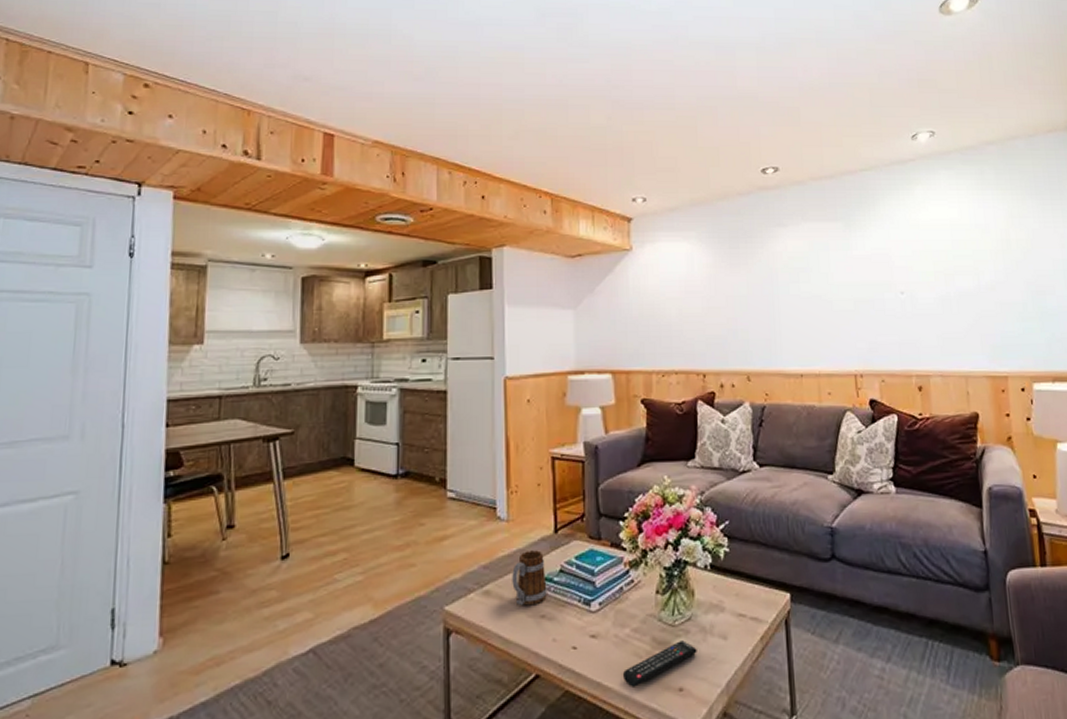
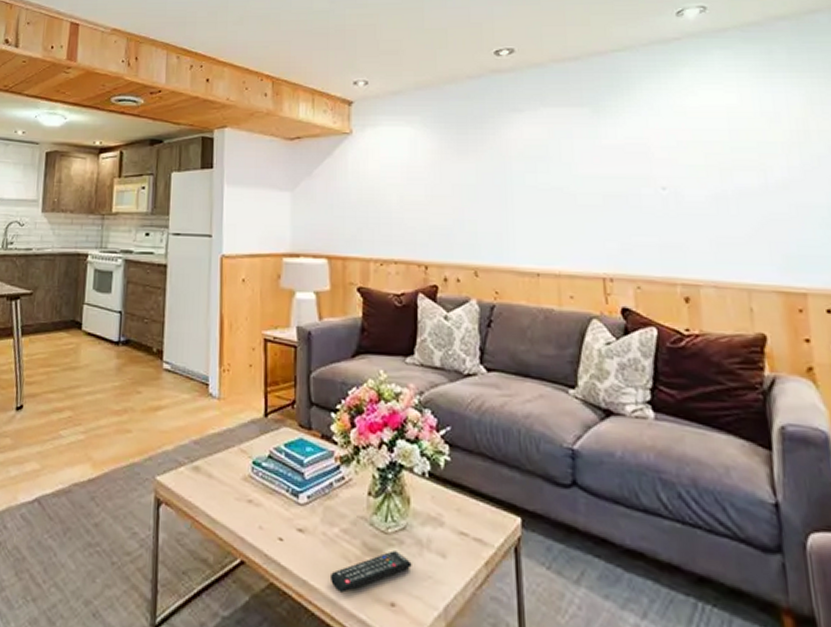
mug: present [512,550,547,606] -> none [221,431,255,488]

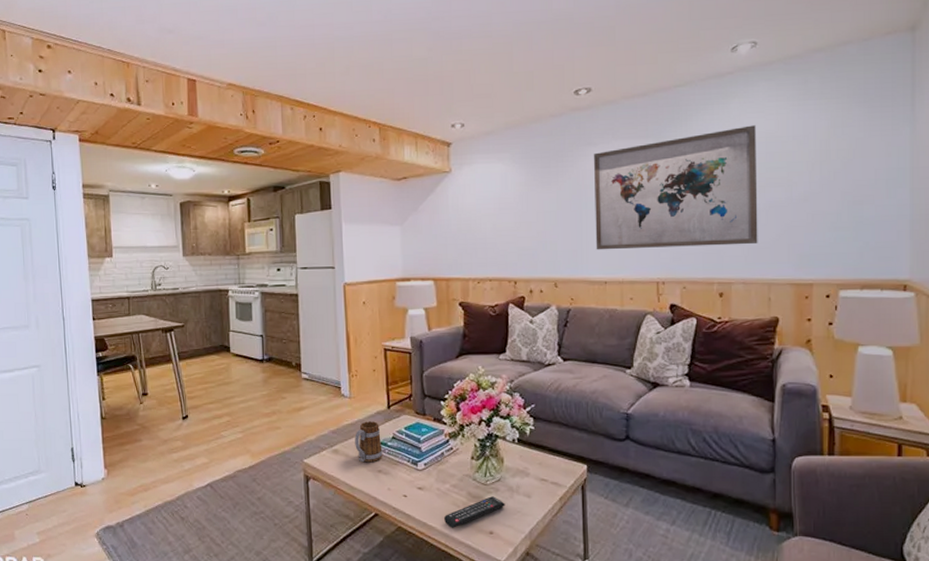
mug: none [221,431,255,488] -> present [355,421,383,463]
wall art: none [518,98,729,239] -> present [593,125,758,250]

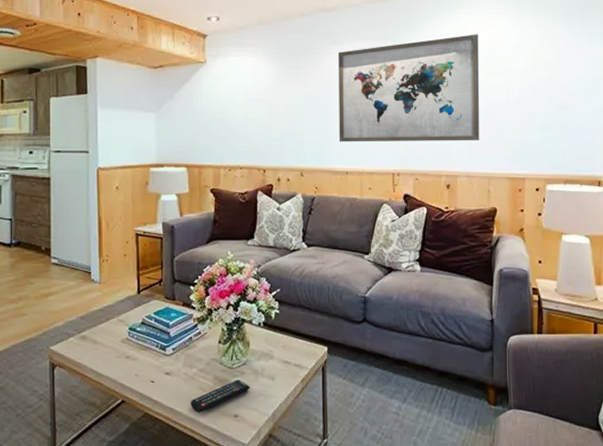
mug: present [355,421,383,463] -> none [103,306,131,349]

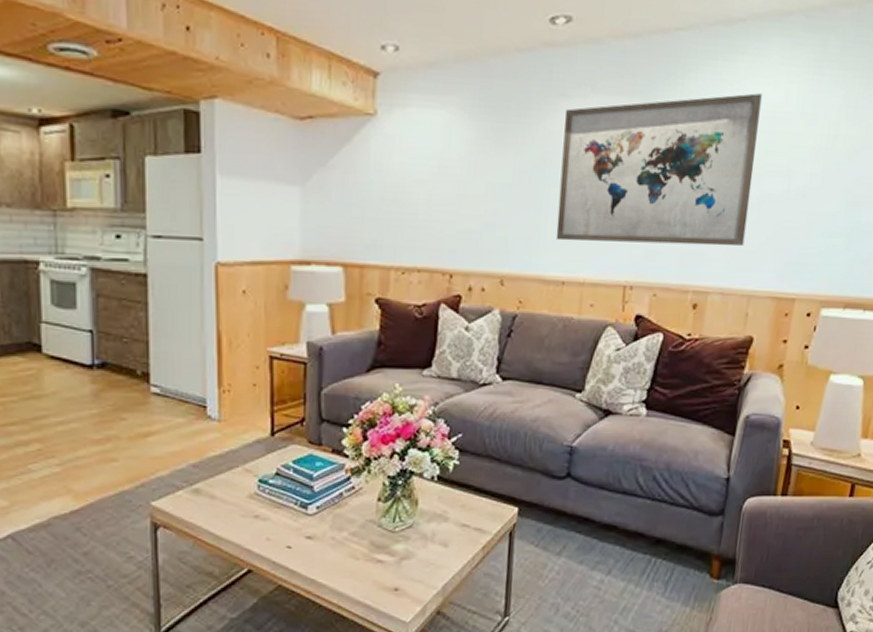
remote control: present [190,380,250,413] -> none [337,546,416,585]

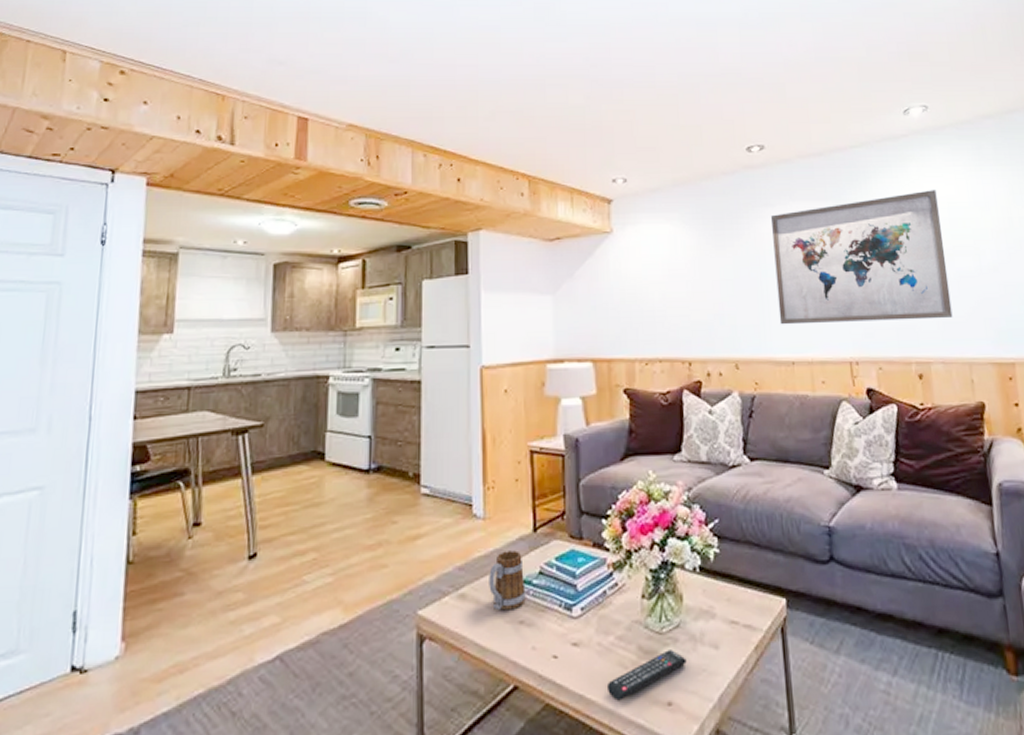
mug: none [224,452,261,506] -> present [489,550,526,611]
remote control: none [337,546,416,585] -> present [606,650,687,701]

